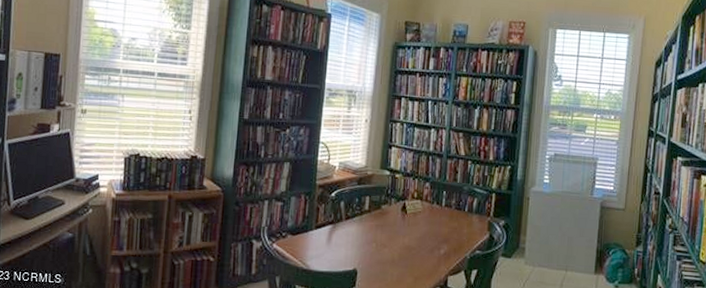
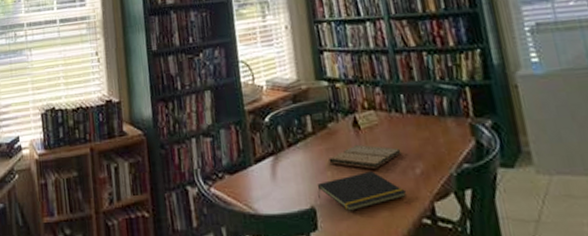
notepad: none [361,247,430,276] -> present [317,171,407,211]
book: none [375,225,434,245] -> present [327,144,401,169]

